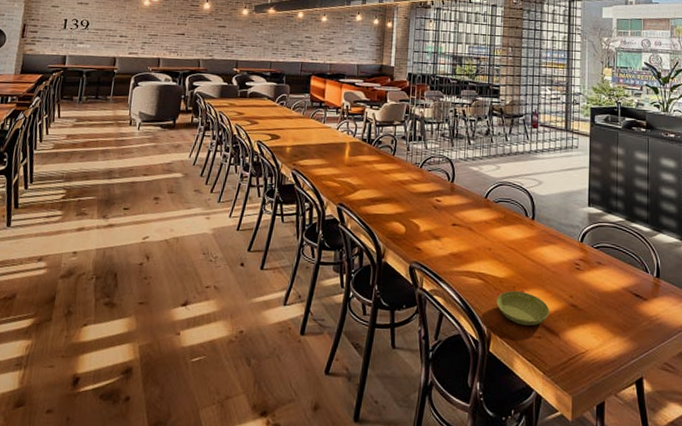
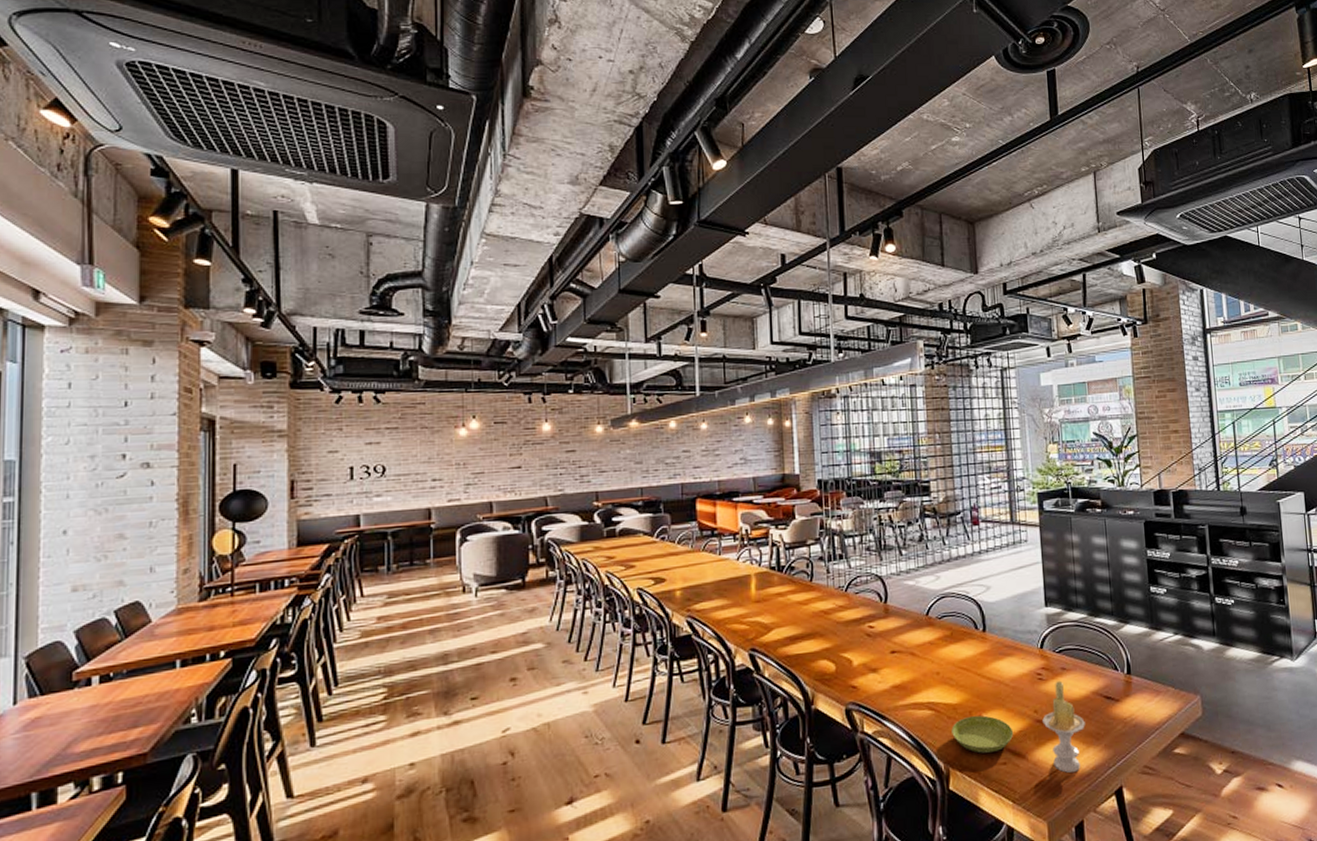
candle: none [576,273,614,356] -> present [1042,680,1085,773]

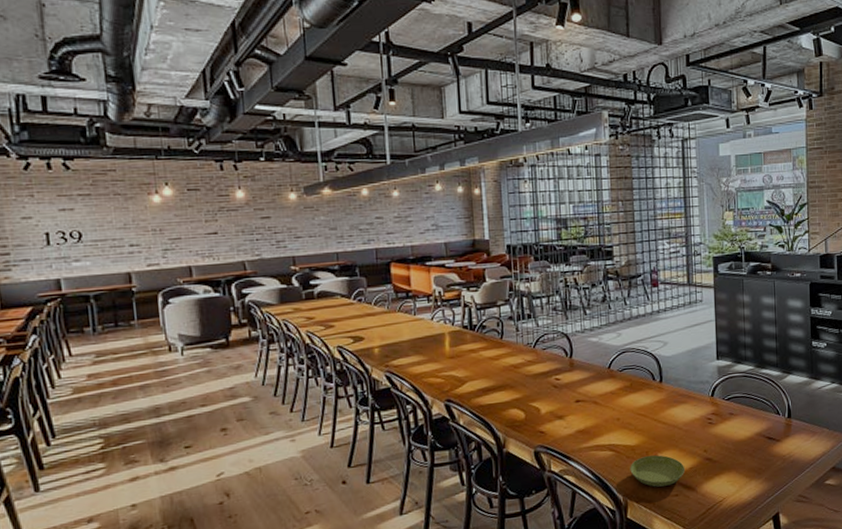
candle: present [1042,680,1085,773] -> none [711,424,749,502]

